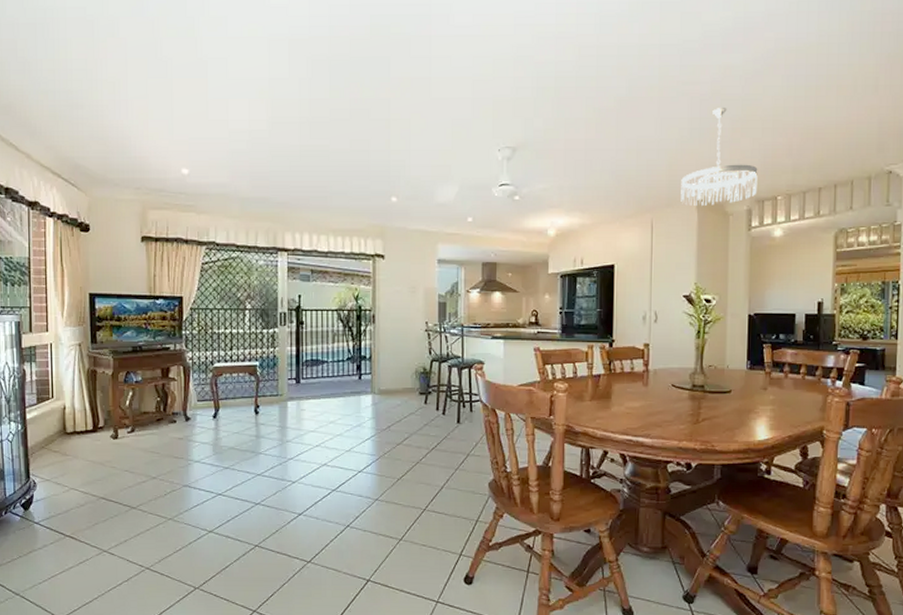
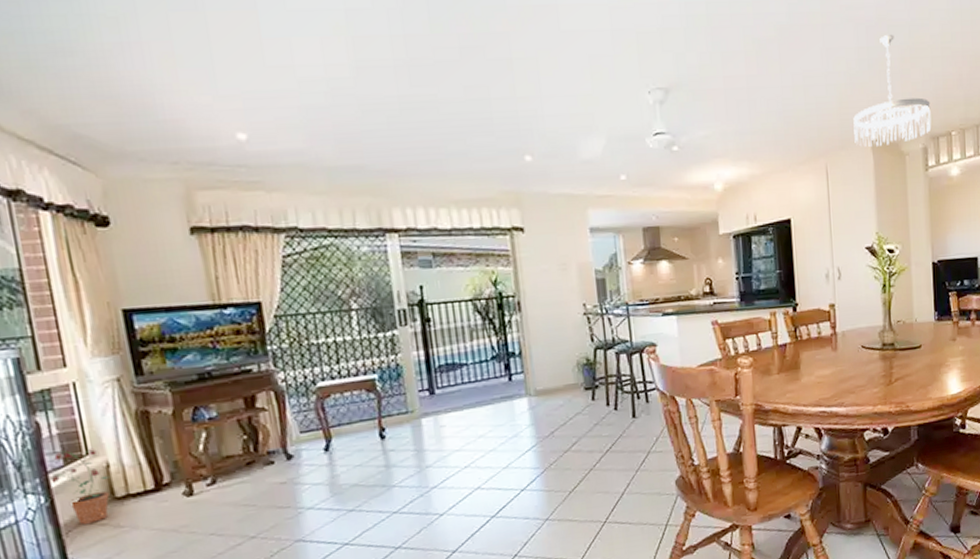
potted plant: none [27,393,64,449] -> present [50,447,110,524]

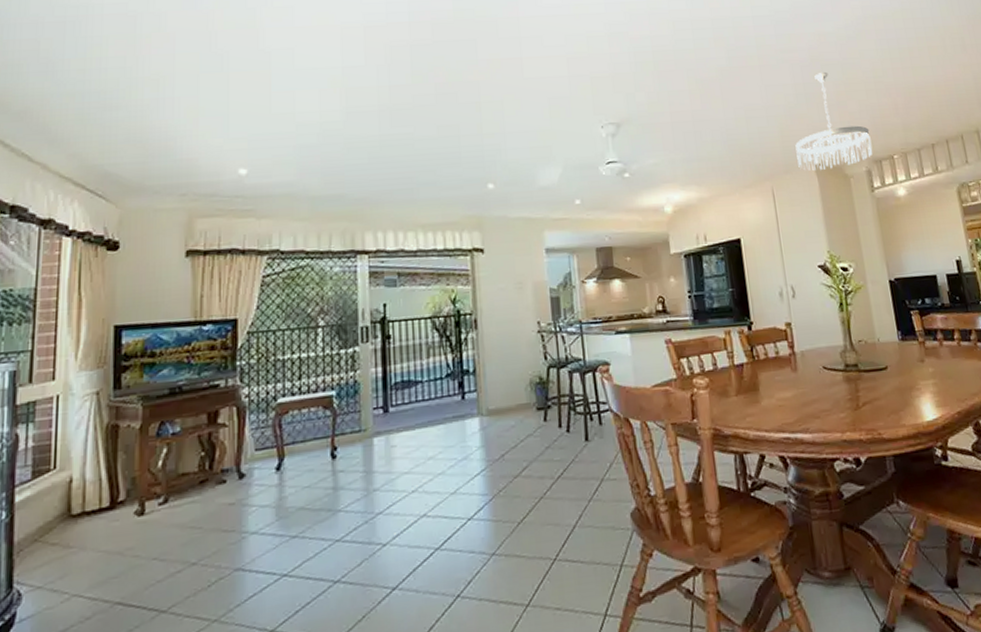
potted plant: present [50,447,110,524] -> none [16,461,70,543]

